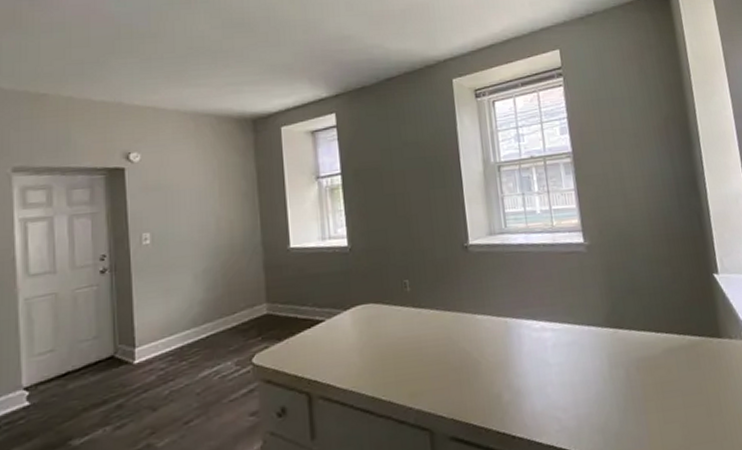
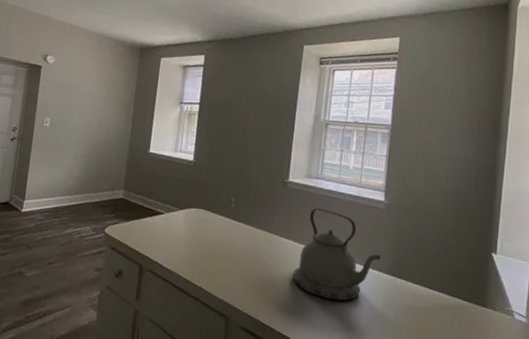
kettle: none [498,267,595,376] -> present [292,208,381,301]

